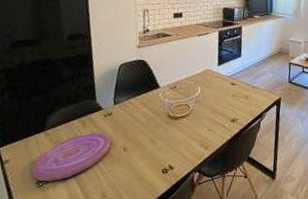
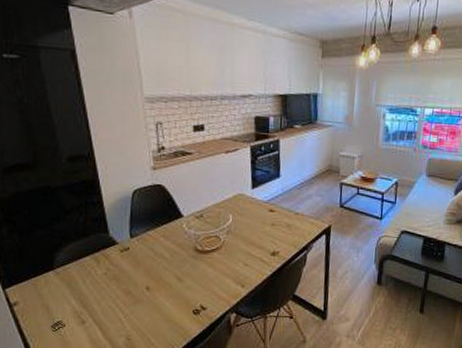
plate: present [31,132,112,181] -> none [44,270,132,325]

